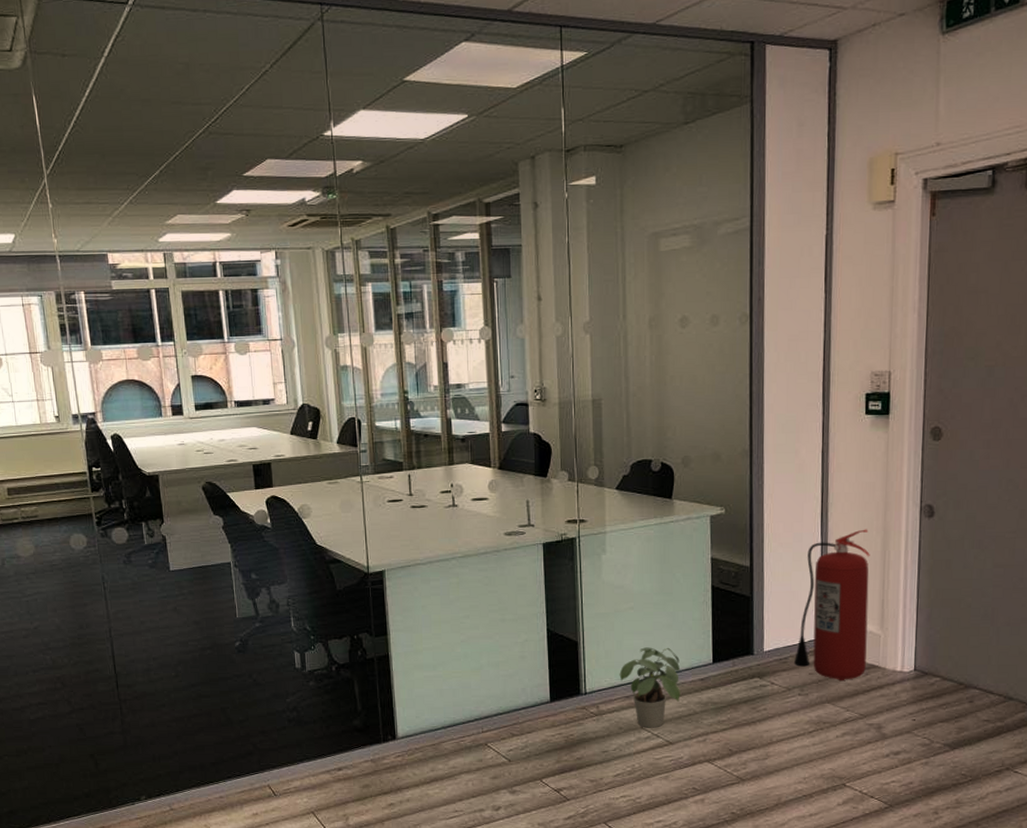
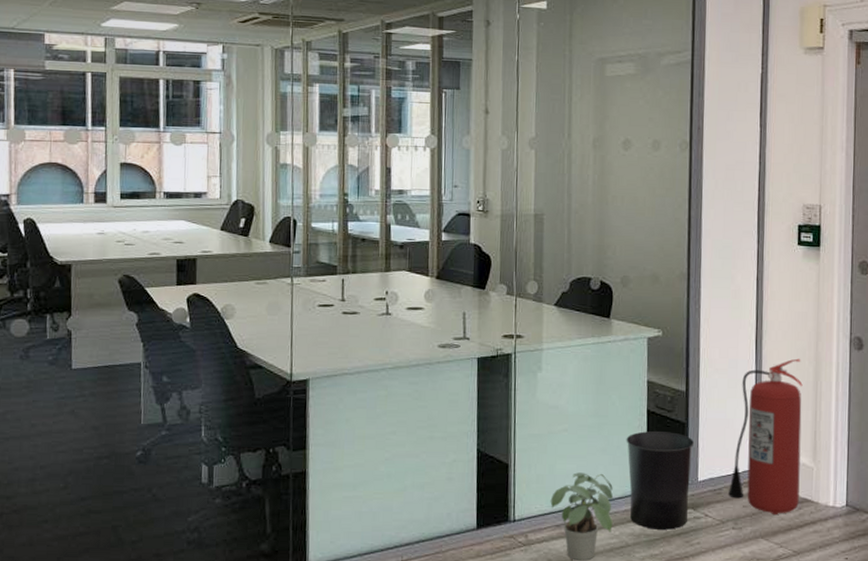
waste bin: none [691,606,760,698] -> present [626,431,695,530]

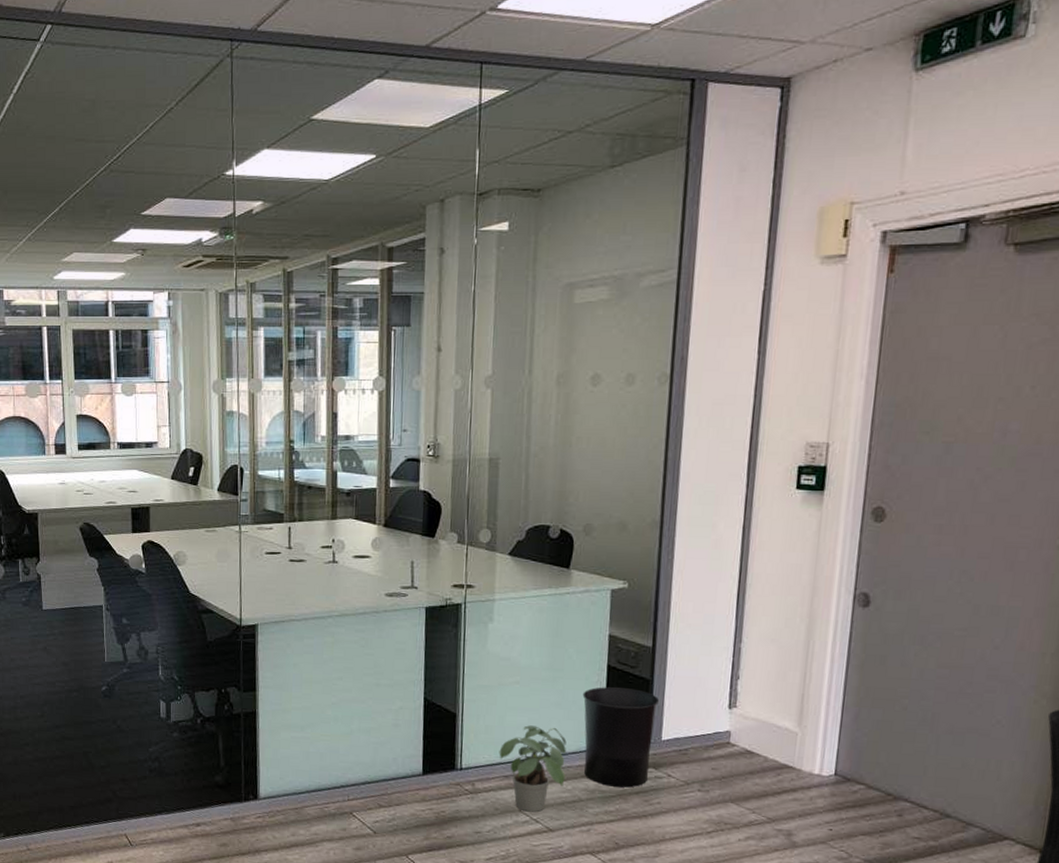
fire extinguisher: present [728,358,803,514] -> none [696,615,792,779]

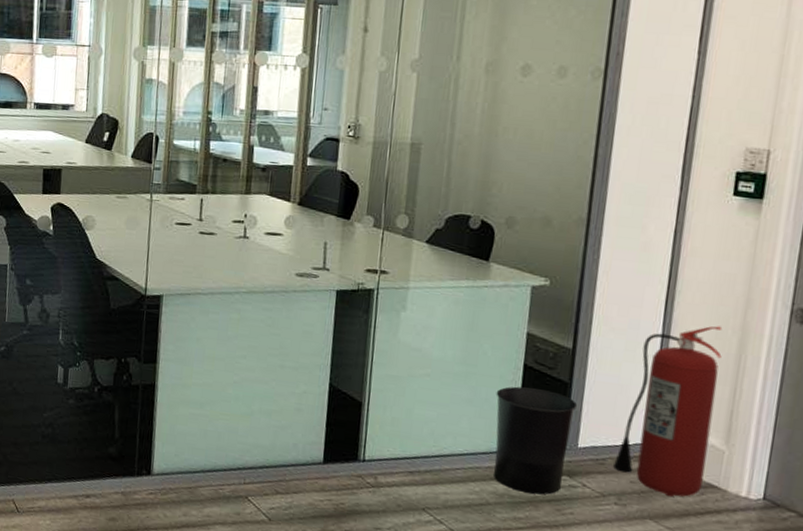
potted plant: present [499,725,567,812] -> none [404,420,477,512]
fire extinguisher: none [696,615,792,779] -> present [613,326,723,497]

